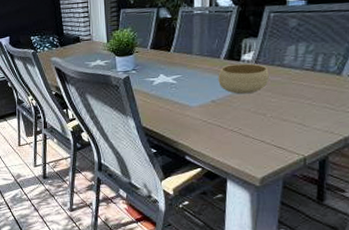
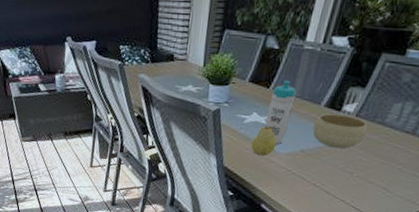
fruit: none [164,84,188,112] -> present [251,125,277,157]
water bottle: none [173,42,196,100] -> present [265,80,297,145]

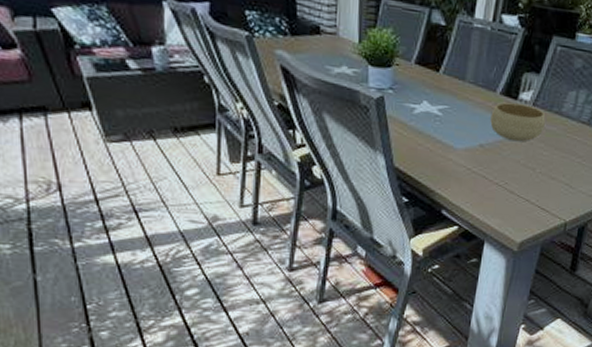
fruit: present [251,125,277,157] -> none [424,116,453,154]
water bottle: present [265,80,297,145] -> none [438,62,469,139]

